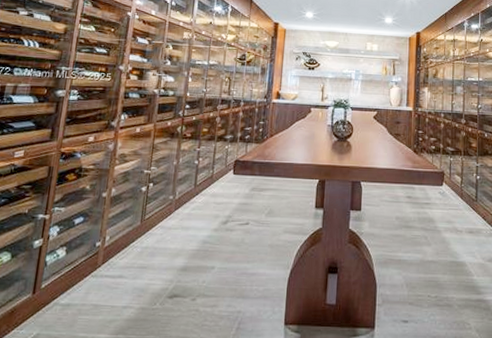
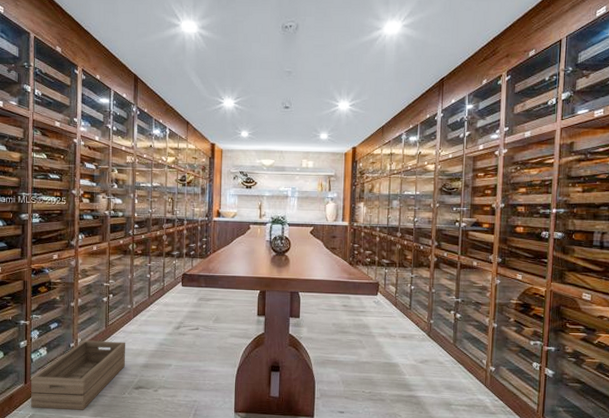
wooden box: none [36,238,164,327] -> present [31,340,126,410]

